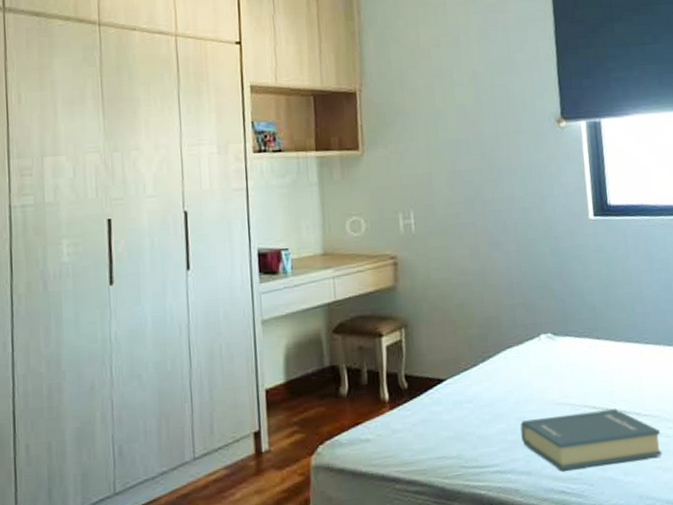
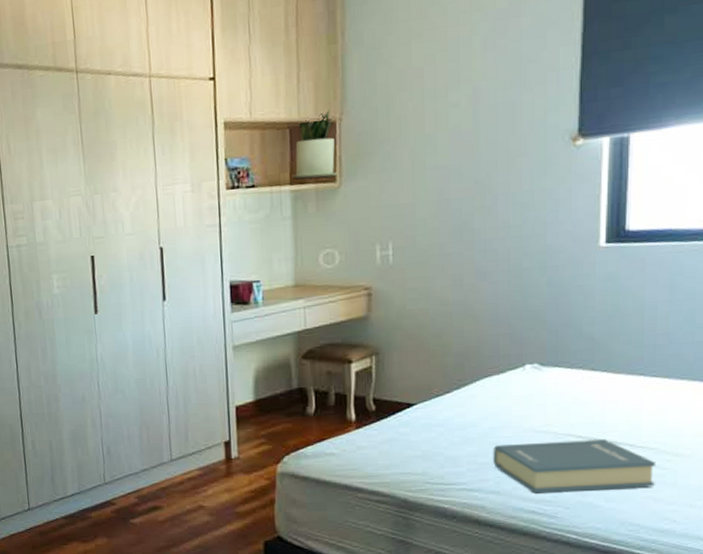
planter: none [318,81,361,146] -> present [292,110,338,180]

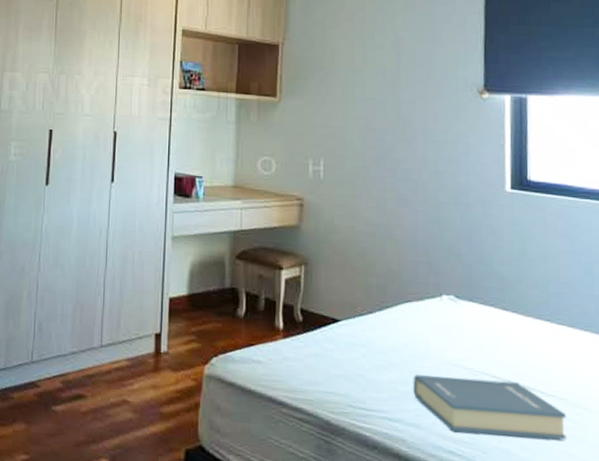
planter: present [292,110,338,180] -> none [238,34,279,92]

